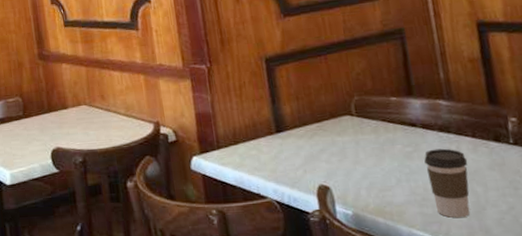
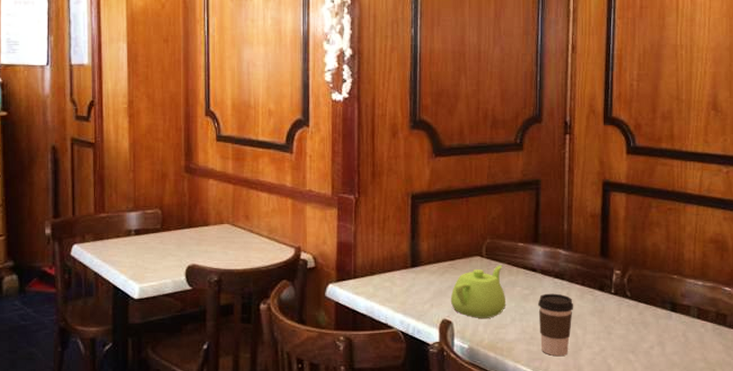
teapot: none [324,122,388,182] -> present [450,265,506,318]

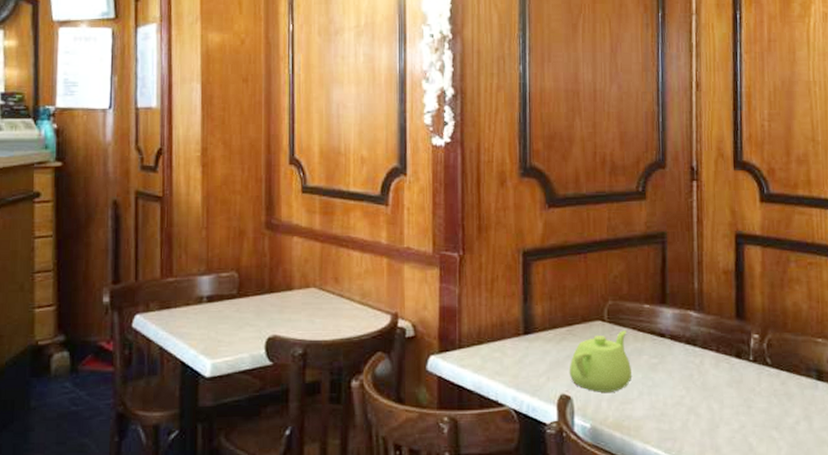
coffee cup: present [538,293,574,357] -> none [668,362,709,436]

